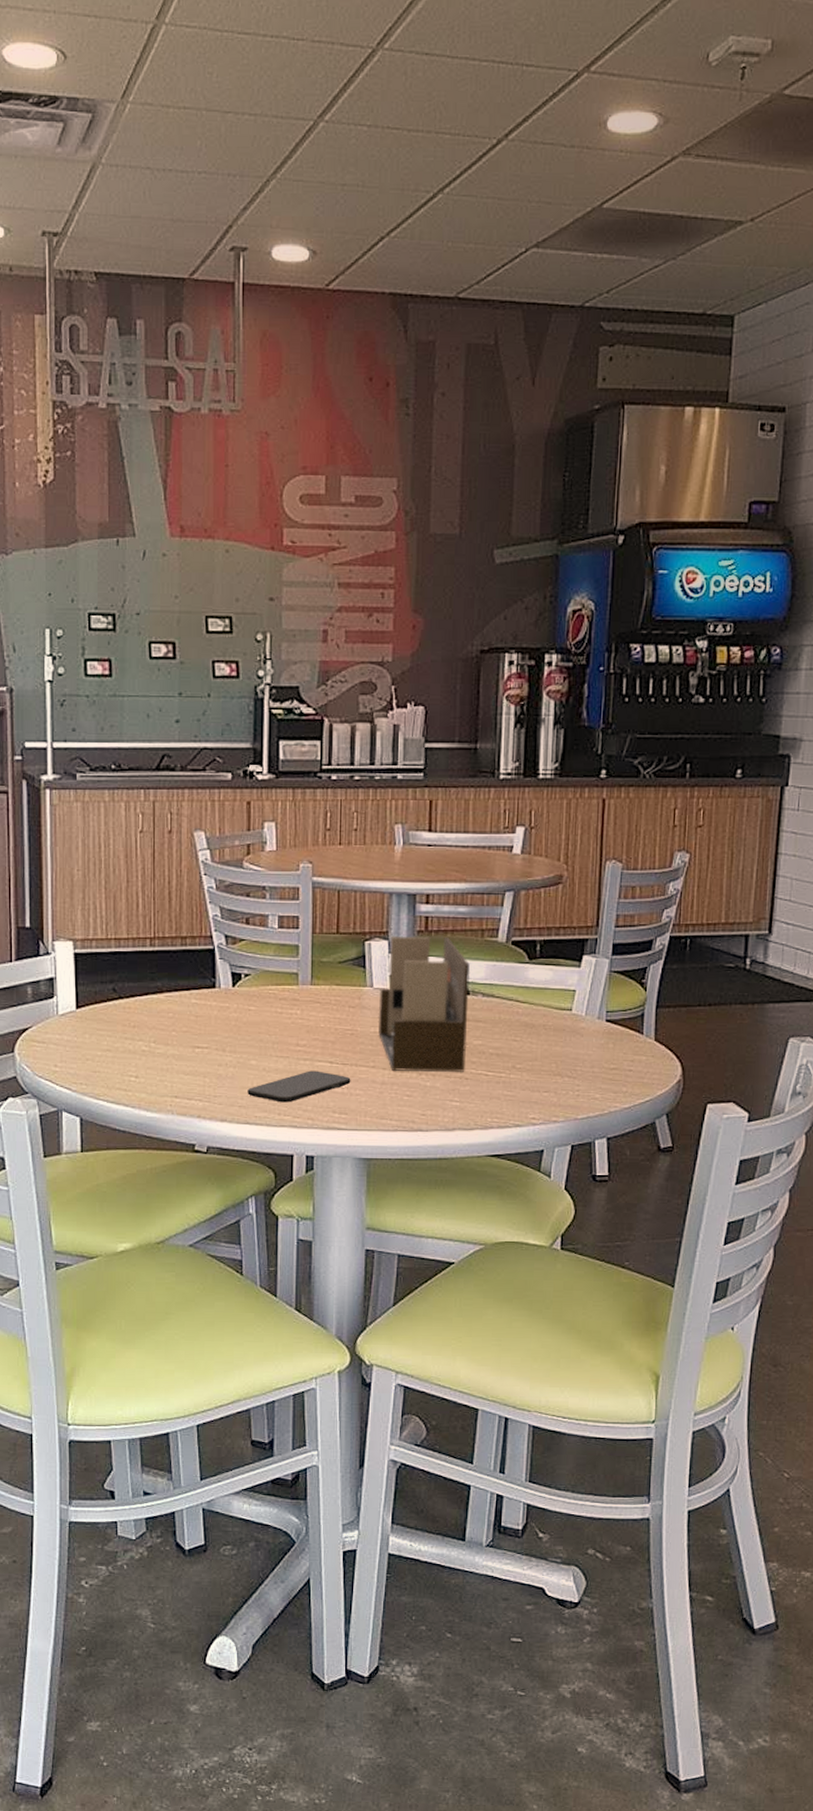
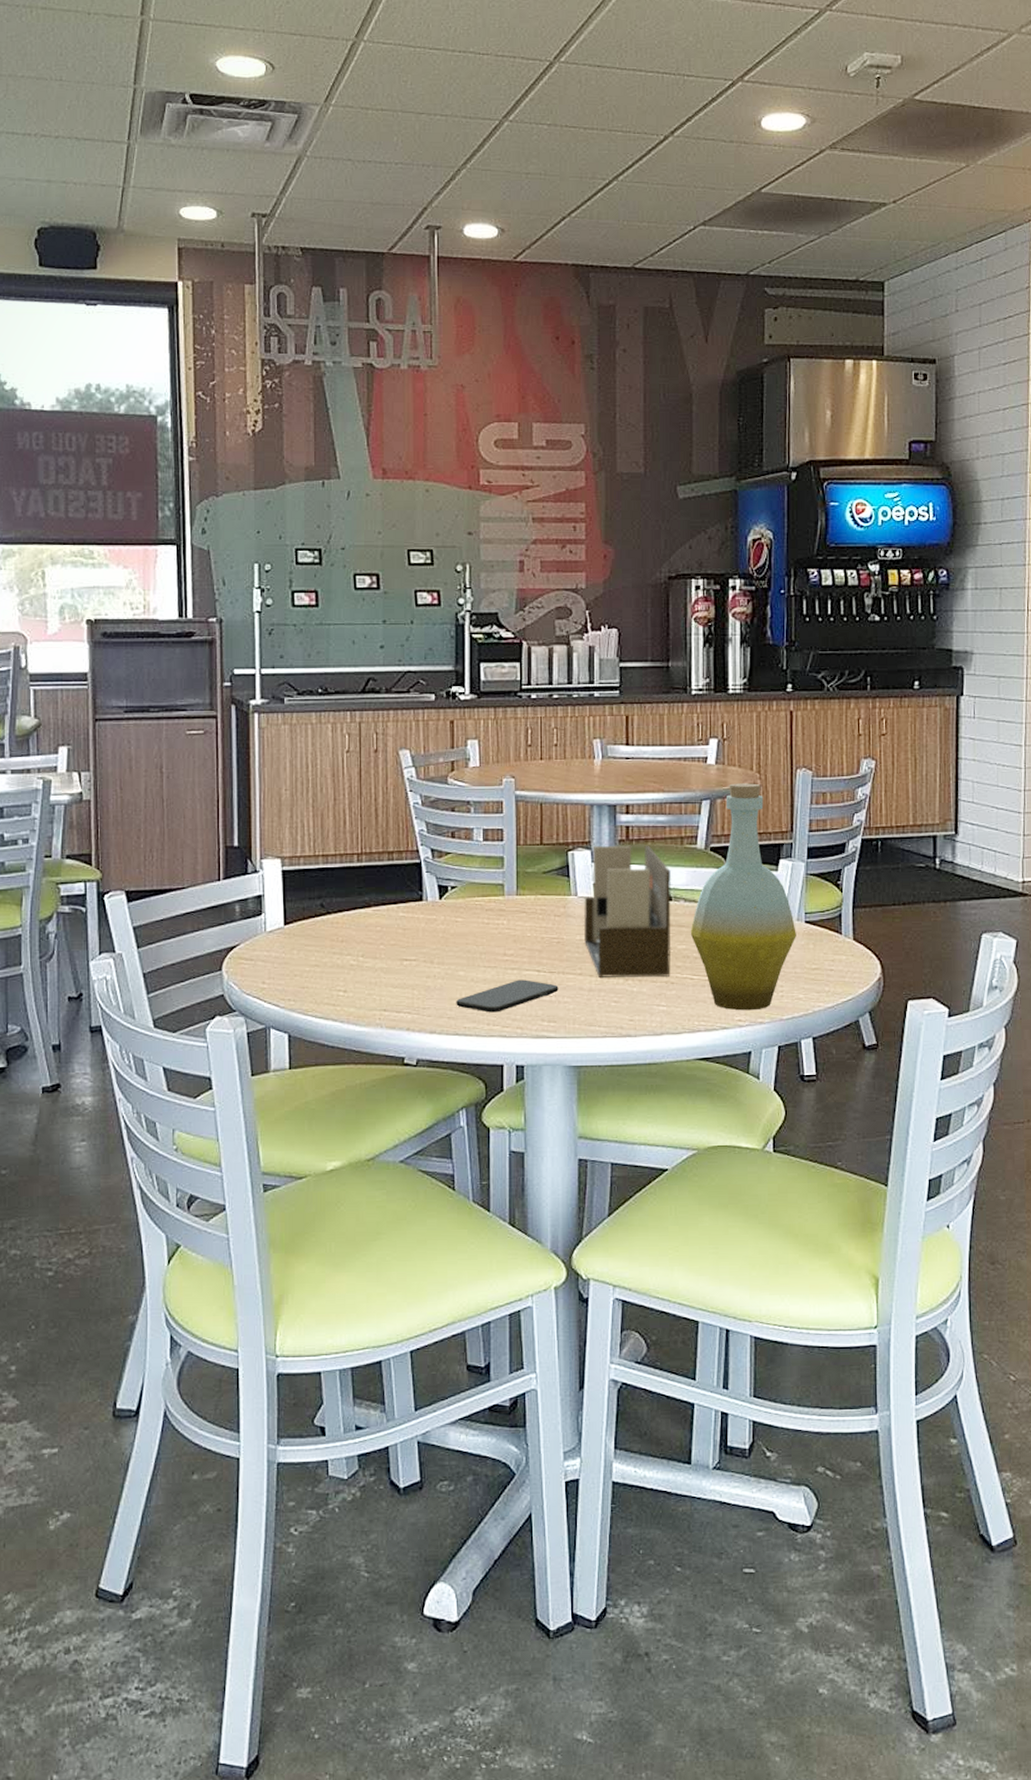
bottle: none [487,874,596,1109] -> present [690,783,796,1011]

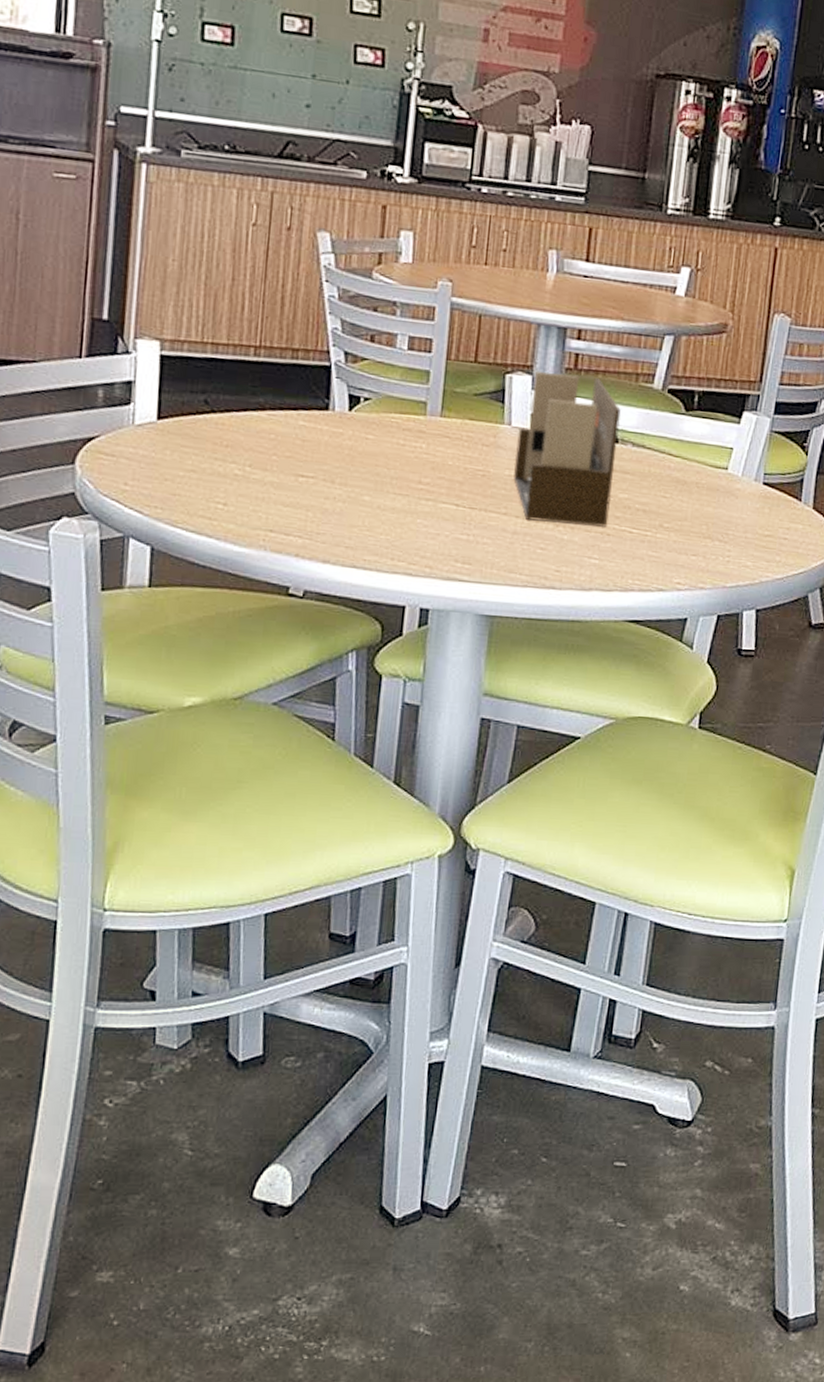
smartphone: present [456,979,559,1013] -> none [357,512,479,547]
bottle: present [690,783,796,1011] -> none [634,320,753,574]

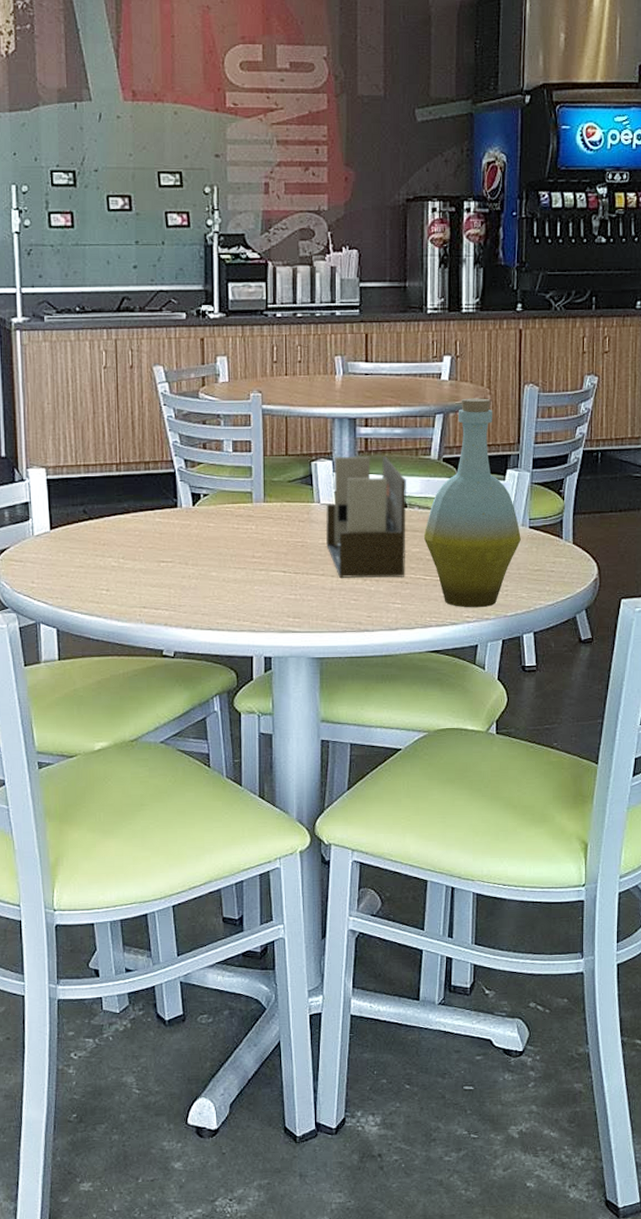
bottle: none [634,320,753,574] -> present [423,398,521,608]

